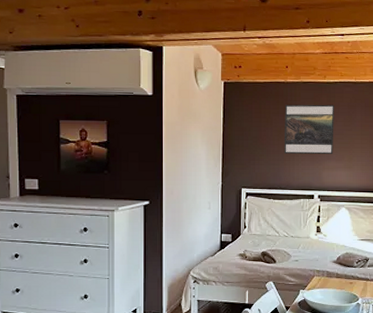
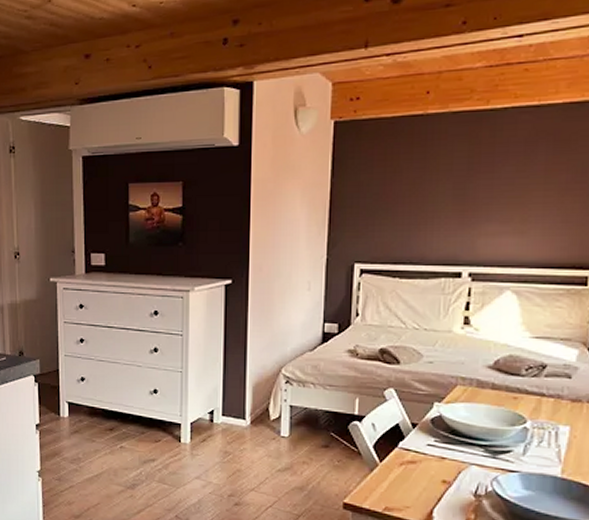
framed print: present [284,104,334,155] -> none [418,141,501,216]

